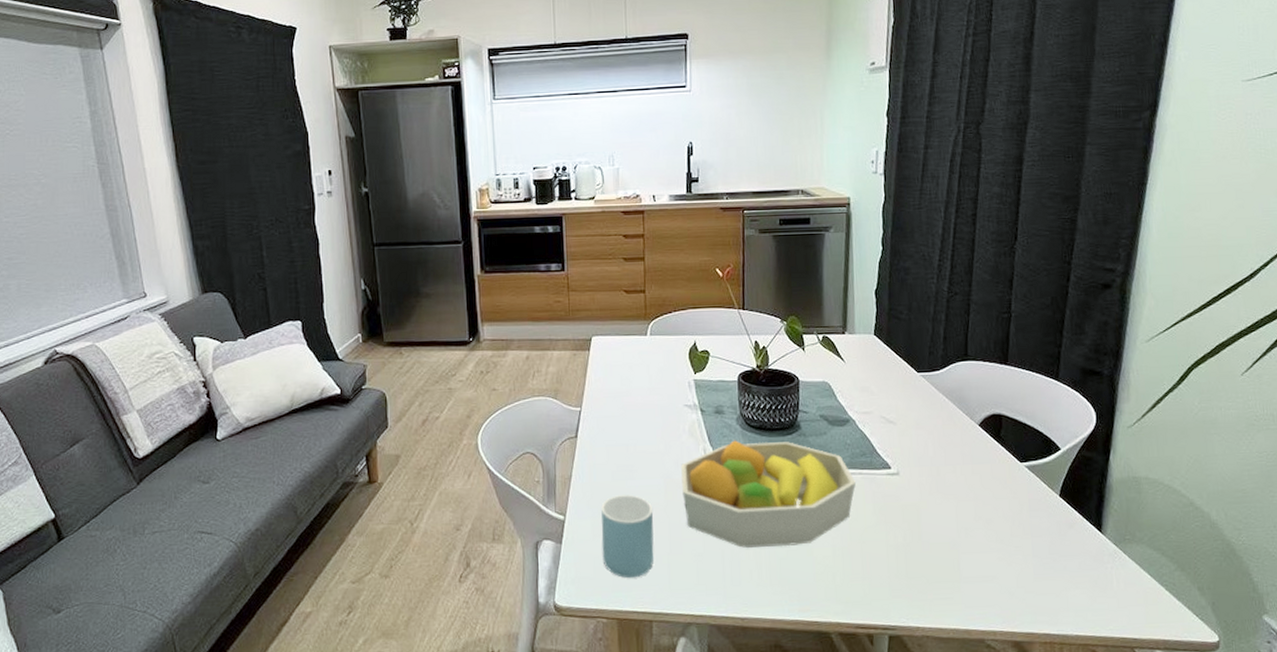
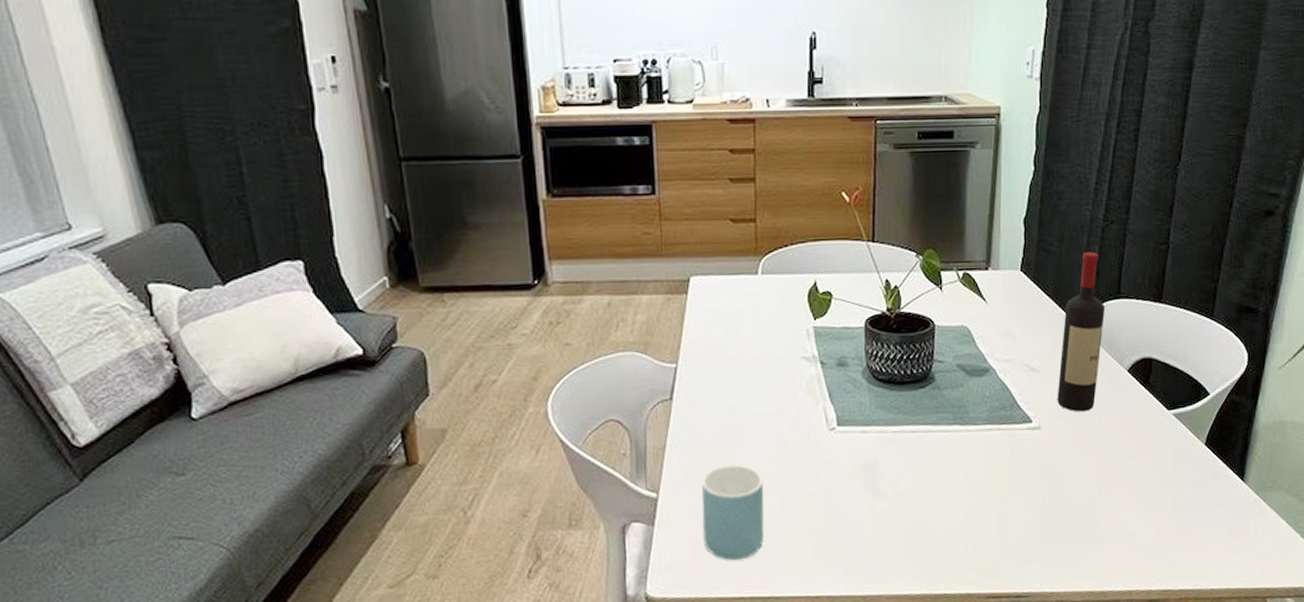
fruit bowl: present [680,440,856,548] -> none [796,396,993,519]
wine bottle: none [913,319,954,461] -> present [1057,251,1105,412]

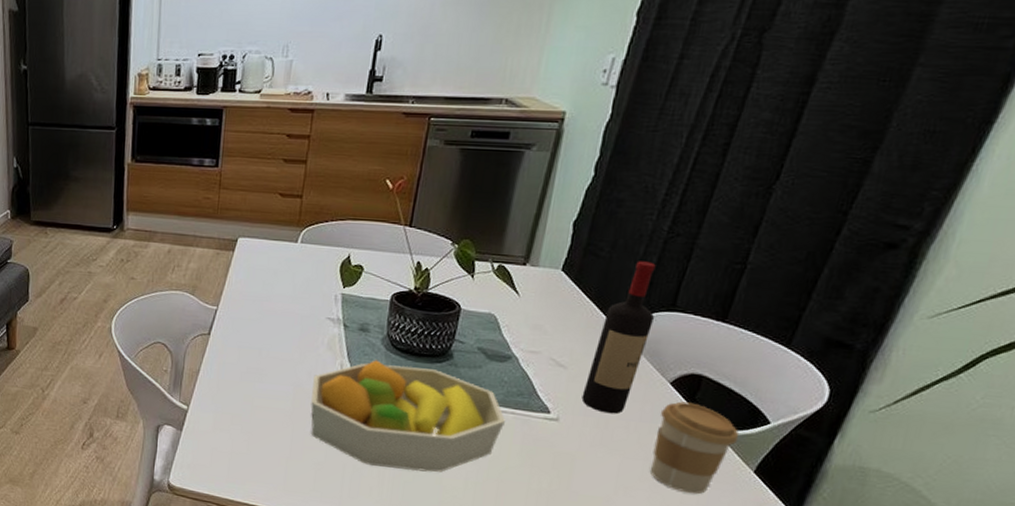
mug: present [702,464,765,561] -> none [220,395,278,474]
fruit bowl: none [796,396,993,519] -> present [311,360,505,472]
coffee cup: none [1124,386,1187,478] -> present [651,401,739,494]

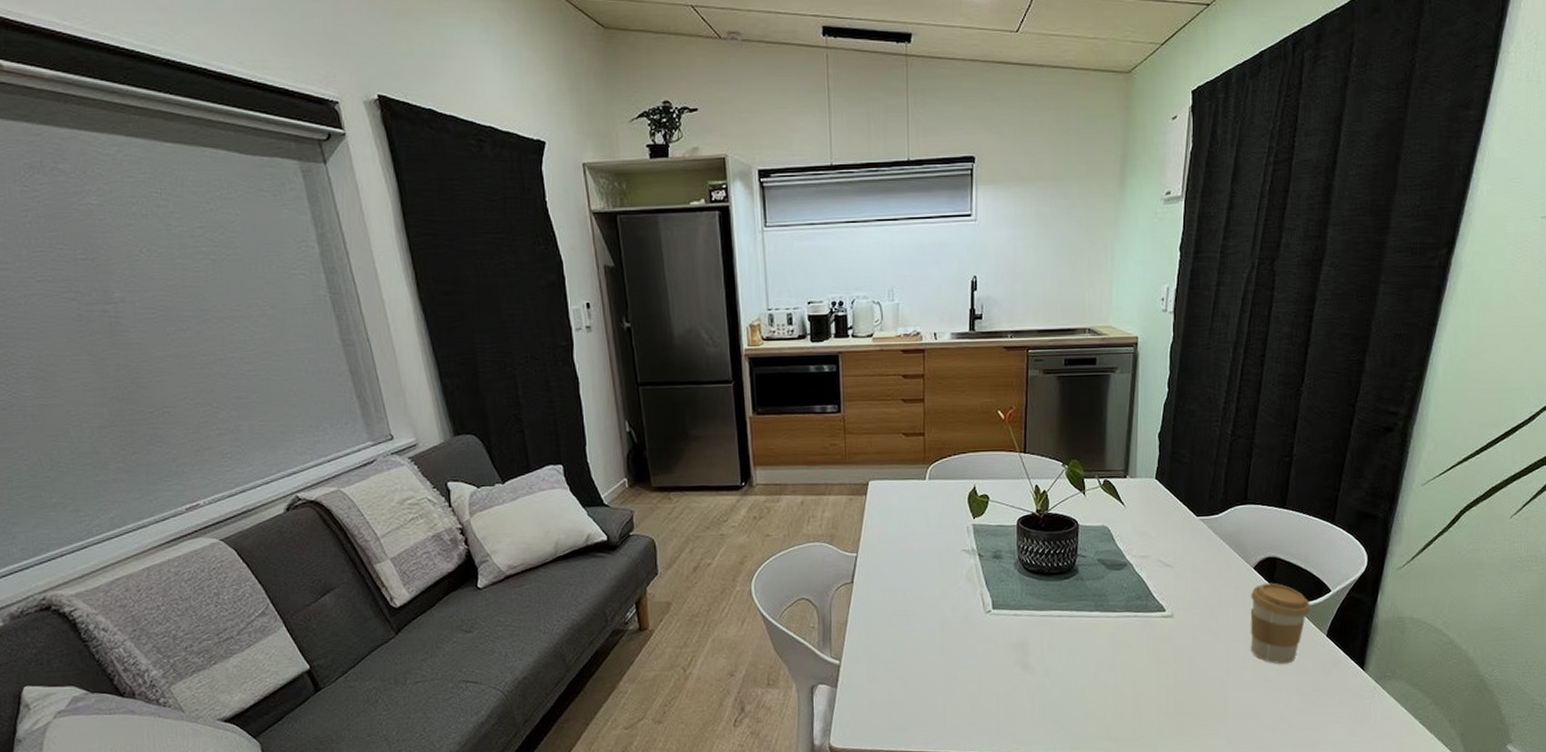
fruit bowl: present [311,360,505,472] -> none [957,585,1130,689]
wine bottle: present [581,261,656,414] -> none [1188,463,1232,604]

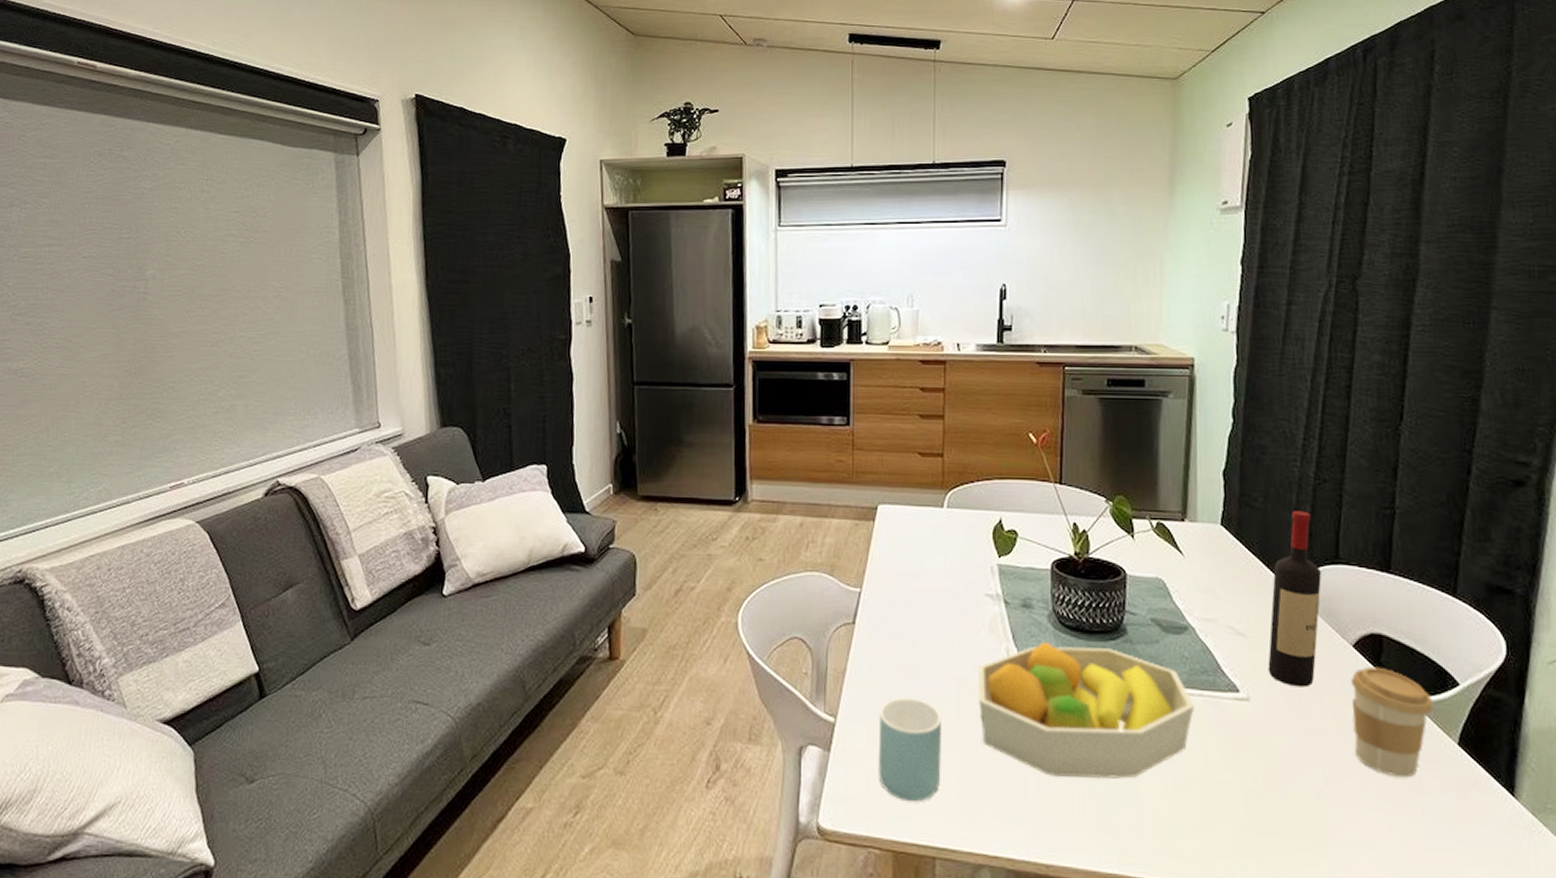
mug: none [877,639,930,720] -> present [878,698,943,802]
fruit bowl: none [957,585,1130,689] -> present [977,641,1194,779]
wine bottle: none [1188,463,1232,604] -> present [1268,510,1321,688]

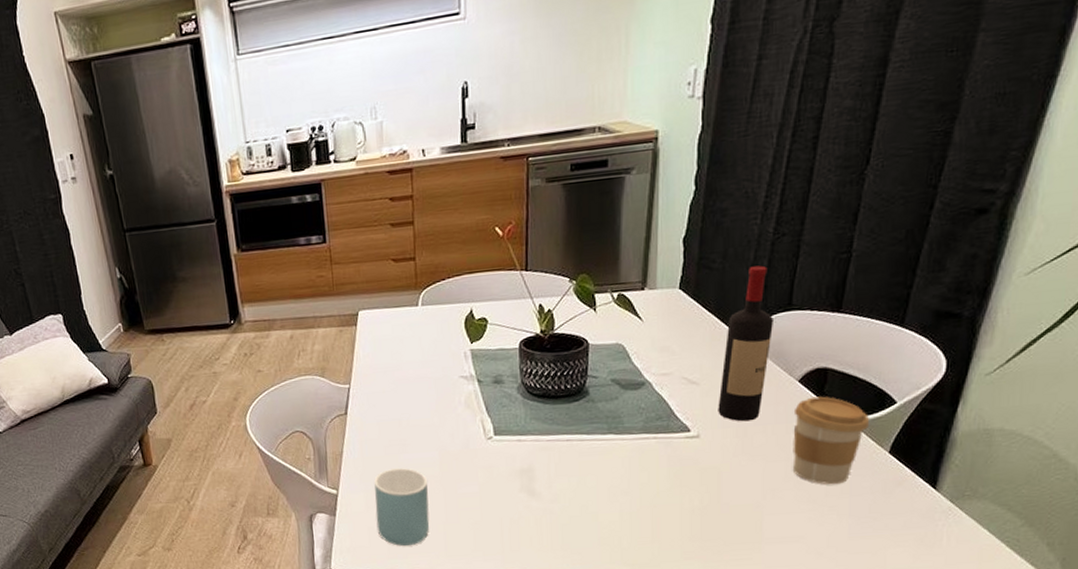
fruit bowl: present [977,641,1194,779] -> none [456,408,649,515]

